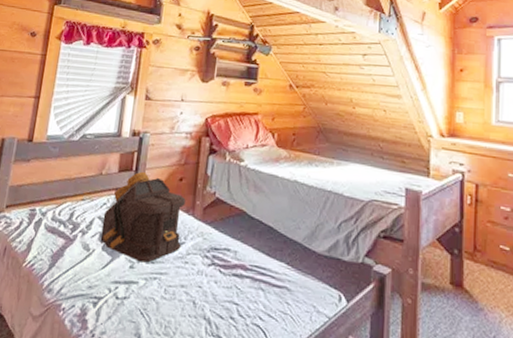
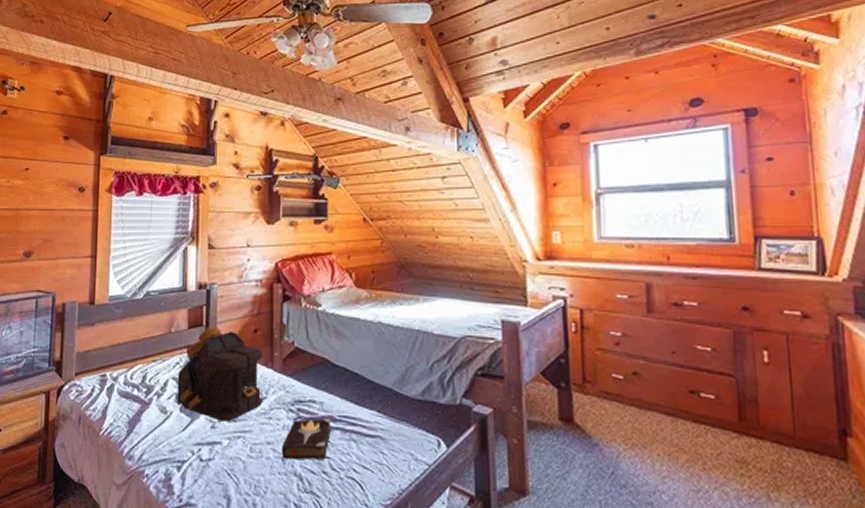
hardback book: none [193,266,243,306] -> present [281,418,332,460]

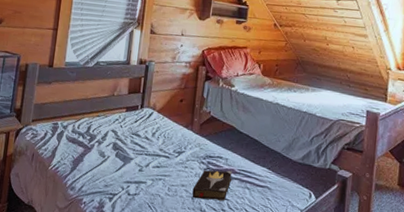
backpack: present [177,325,263,422] -> none [114,93,186,167]

